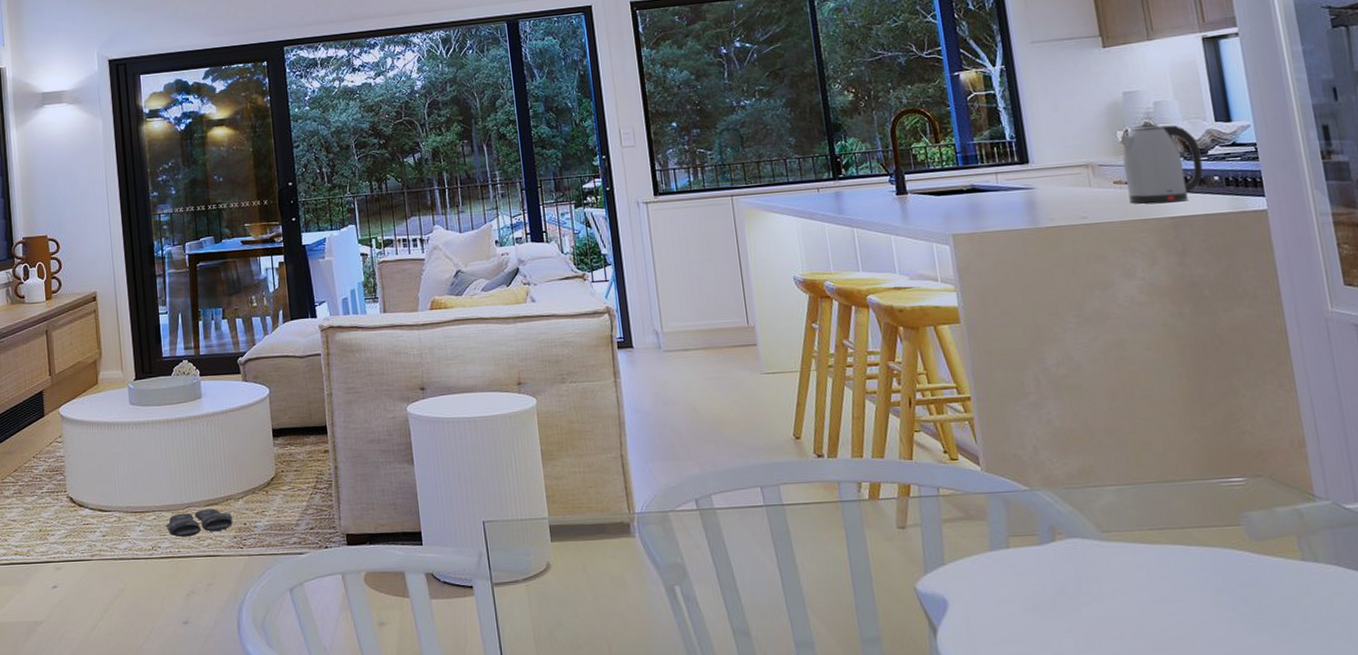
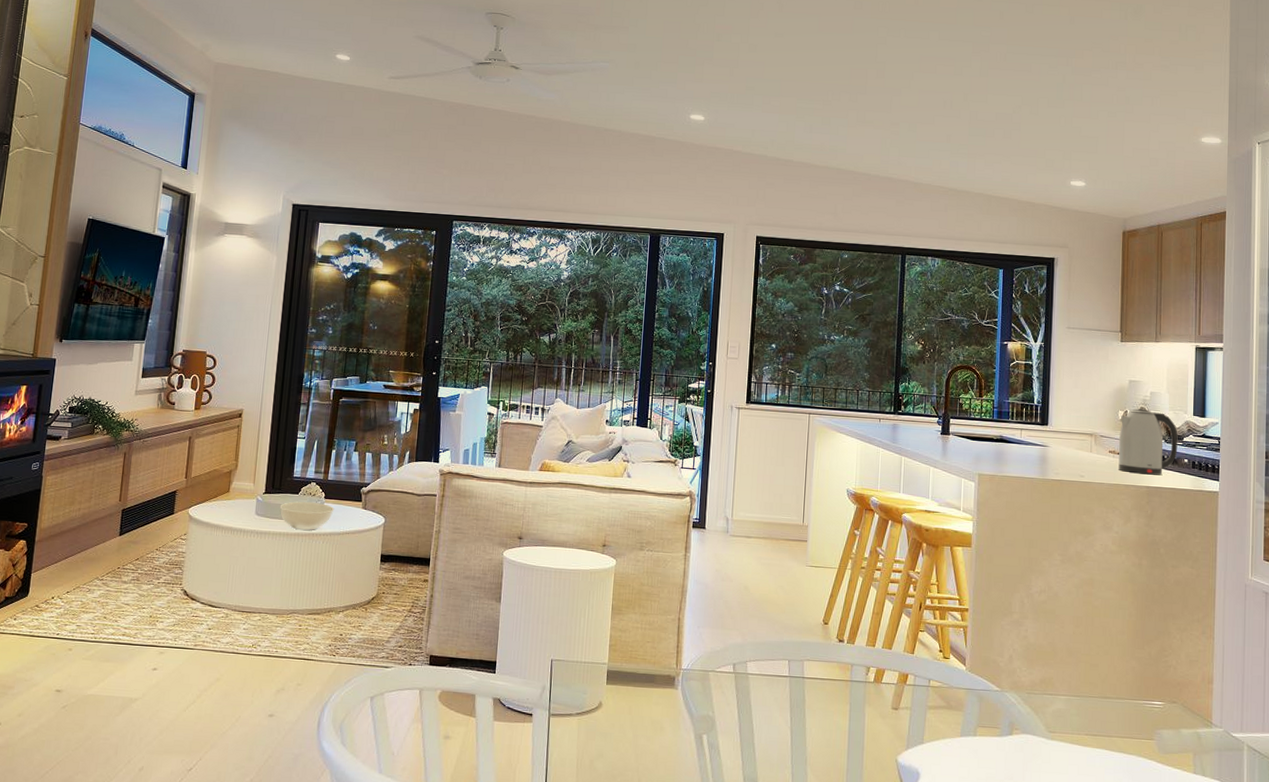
bowl: none [154,381,213,415] -> present [279,501,335,531]
slippers: present [165,508,233,537] -> none [268,617,331,639]

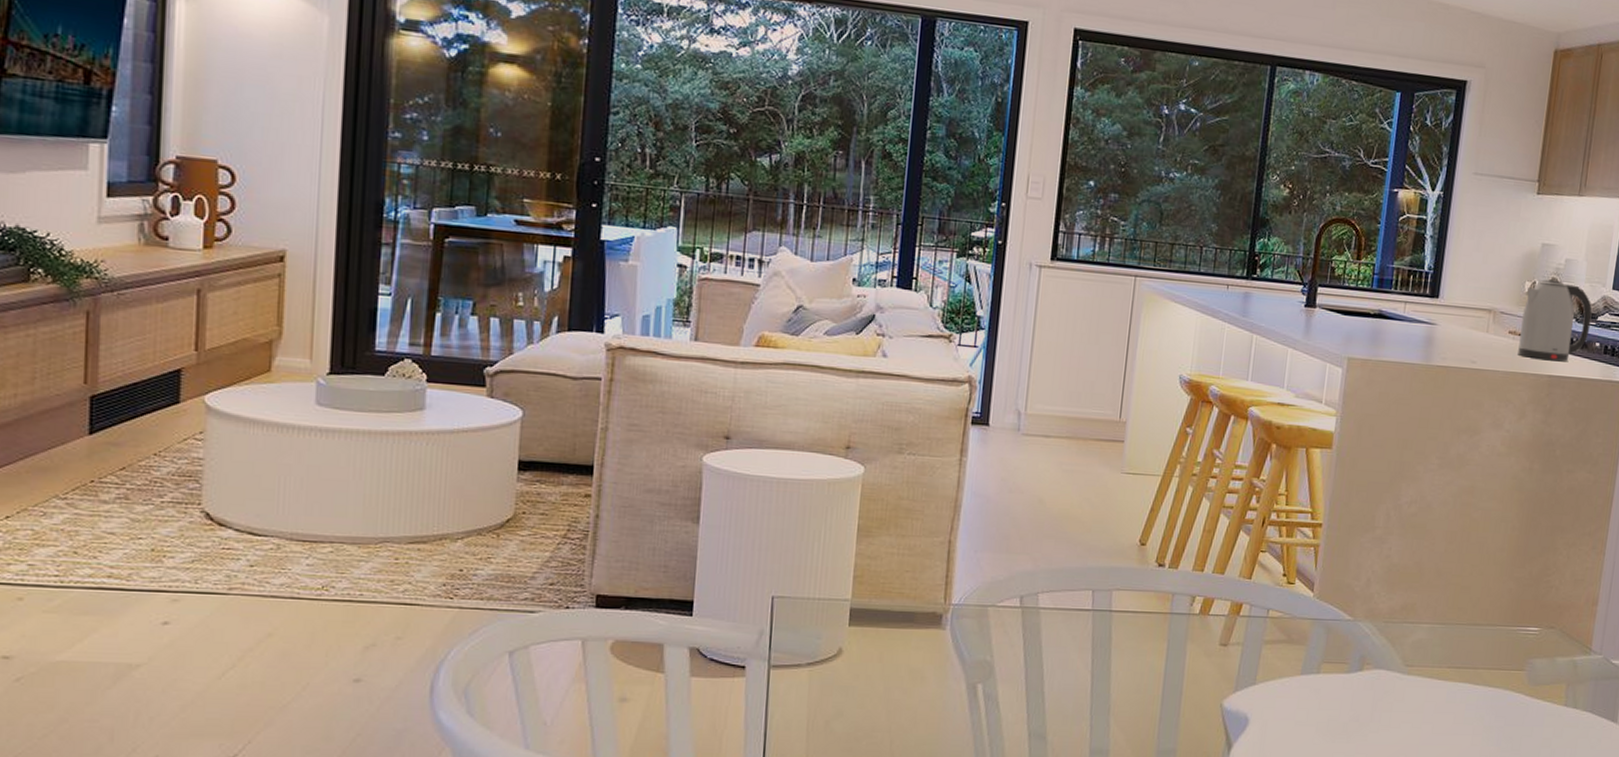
bowl: present [279,501,335,531] -> none [355,386,443,428]

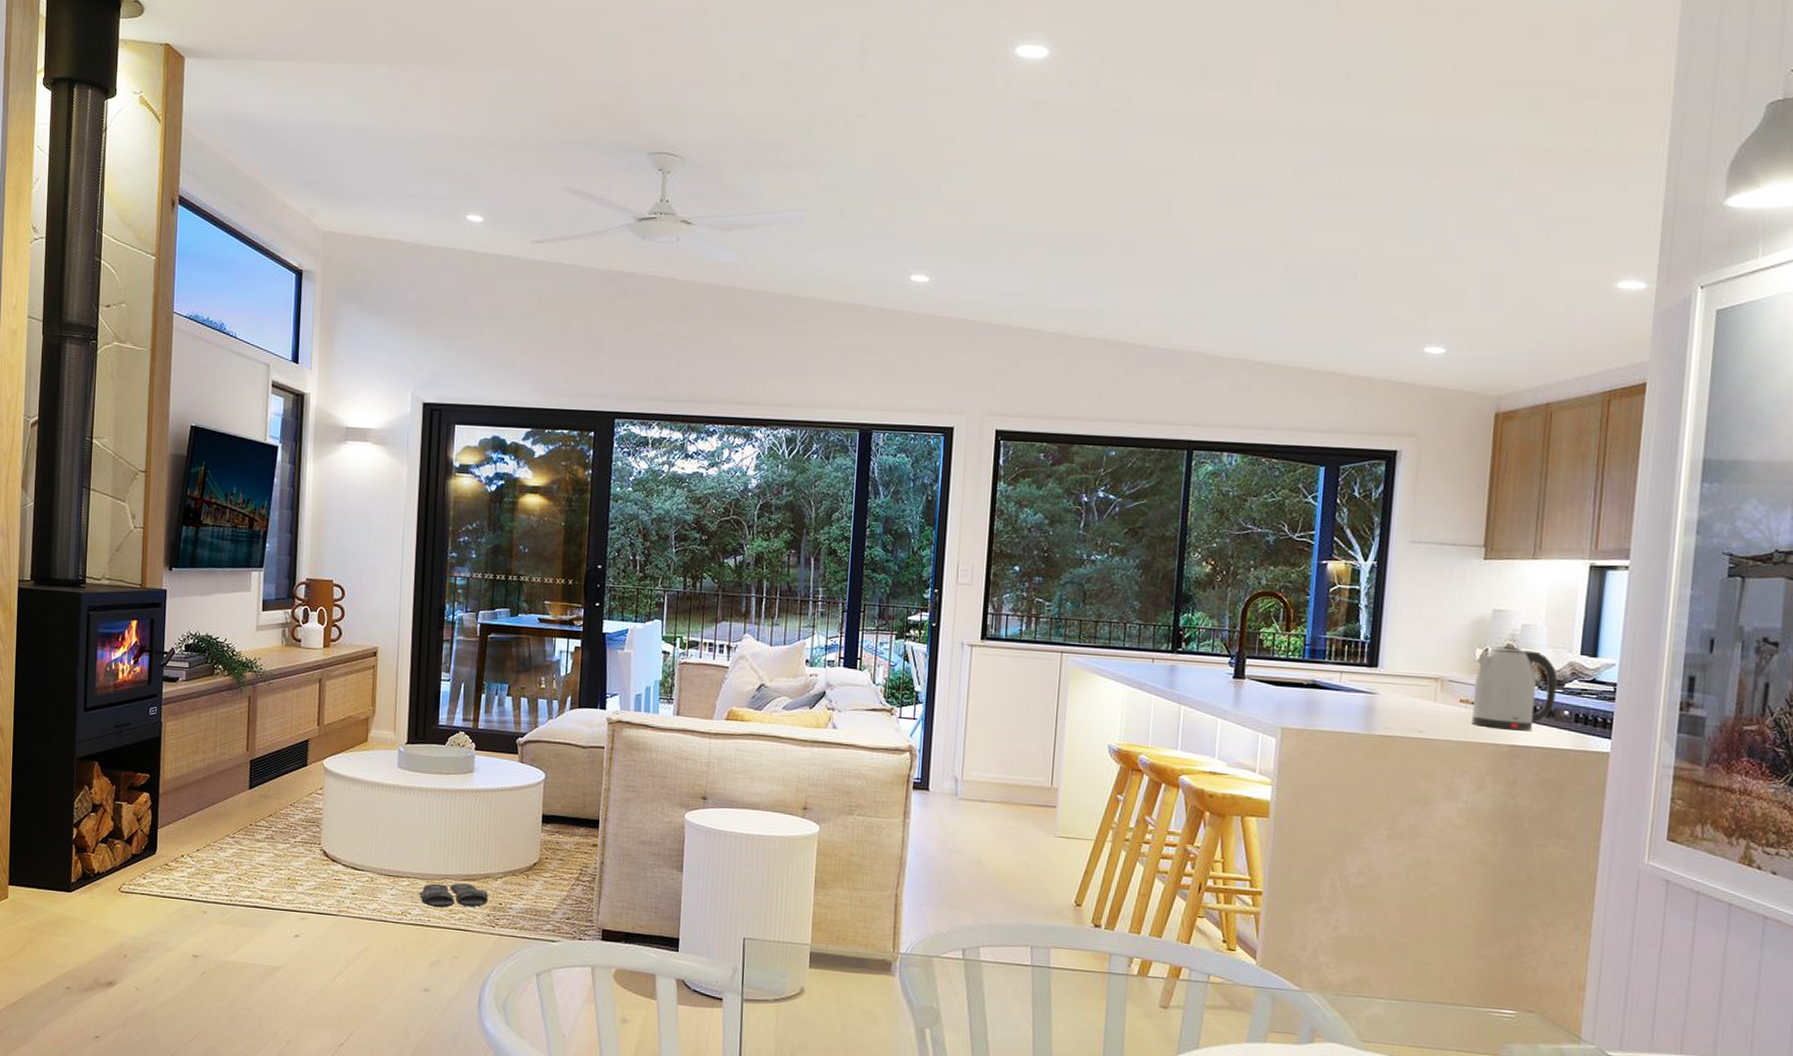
slippers: none [345,547,445,578] -> present [418,883,489,907]

